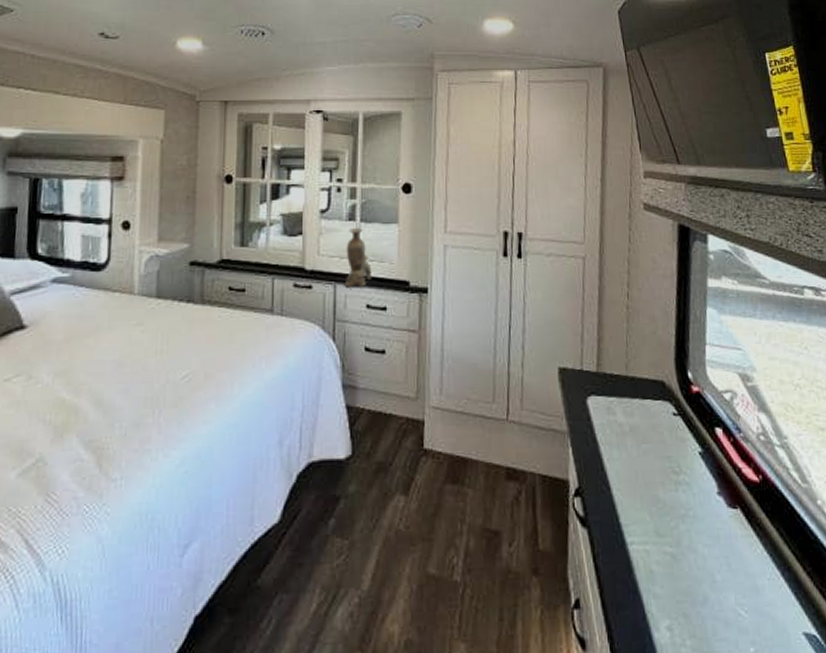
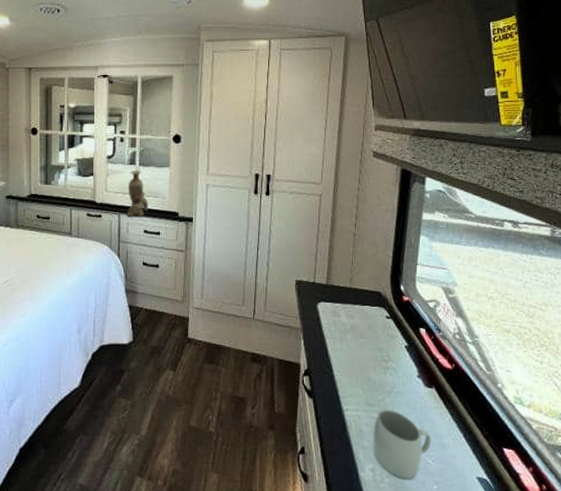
mug: none [666,540,742,641] -> present [372,409,431,480]

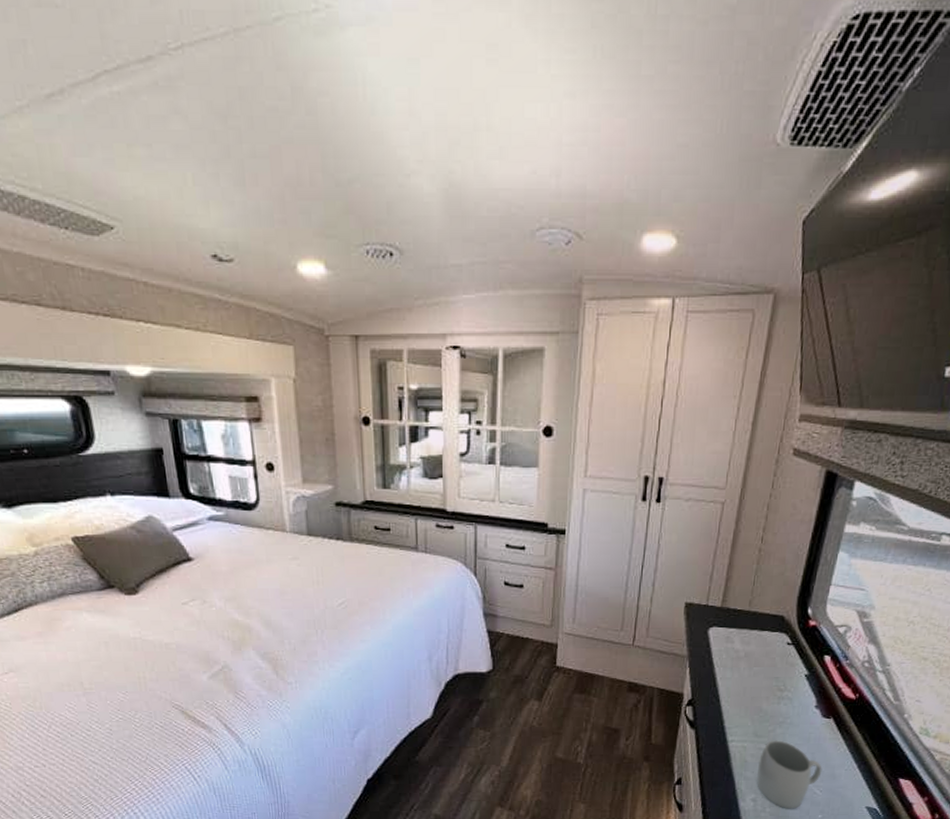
vase with dog figurine: present [127,171,148,217] -> none [484,472,511,528]

